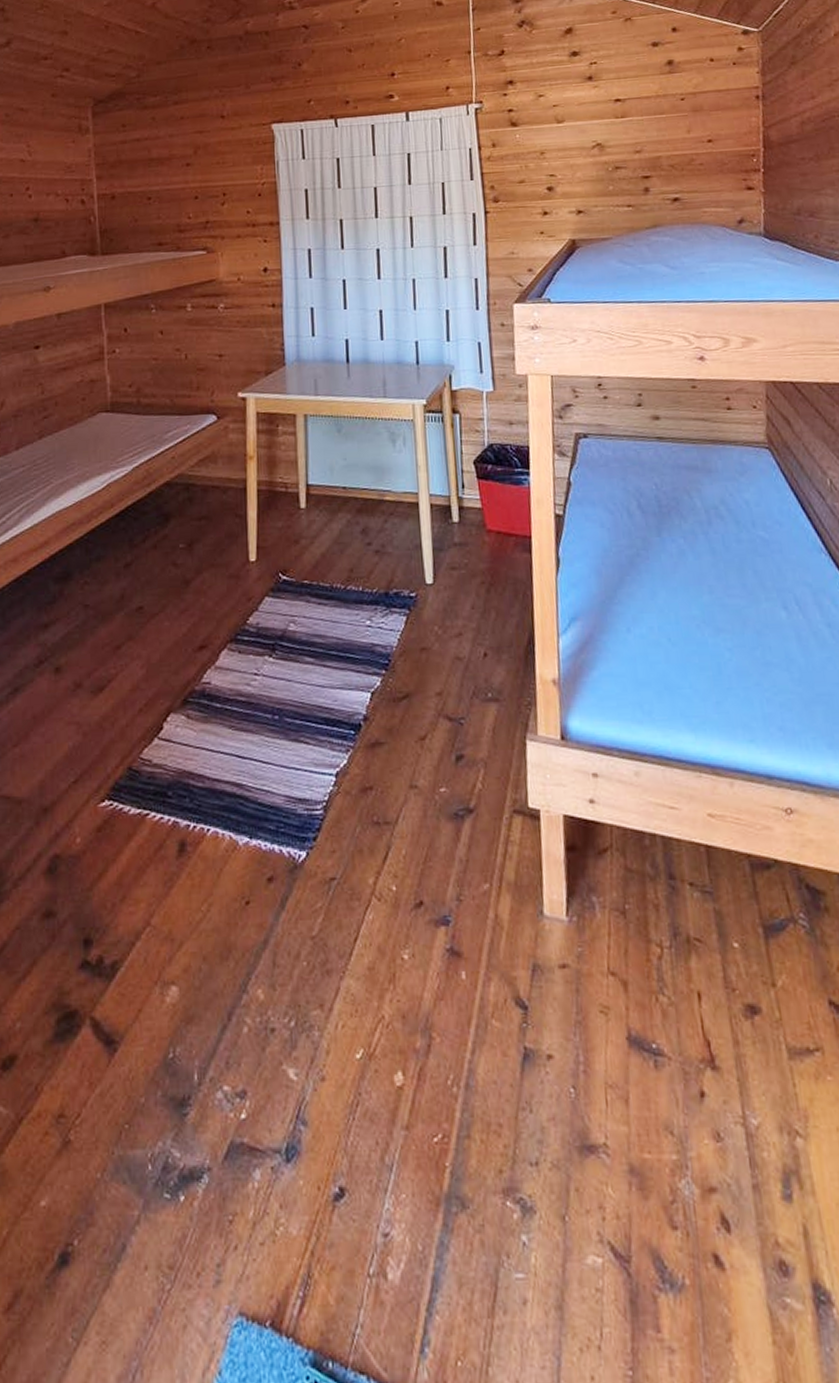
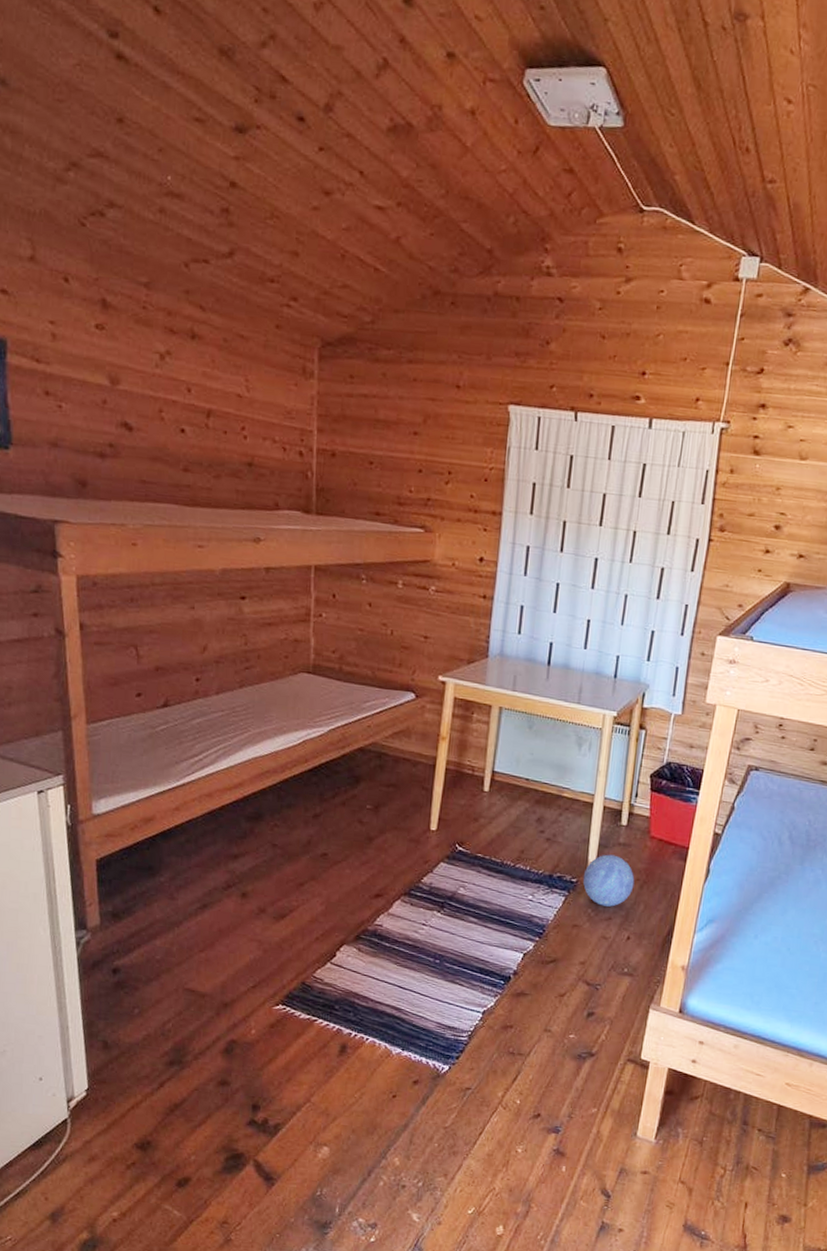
ball: none [422,558,480,620] -> present [582,854,635,907]

